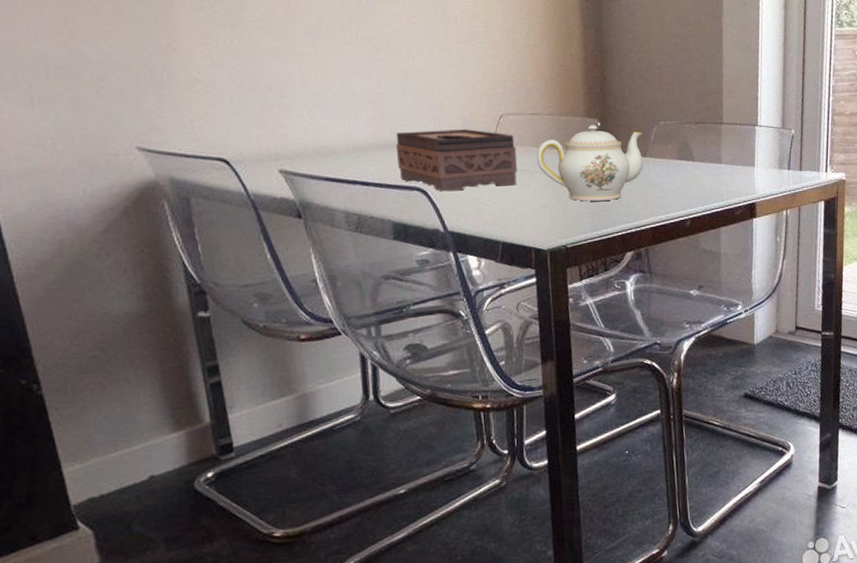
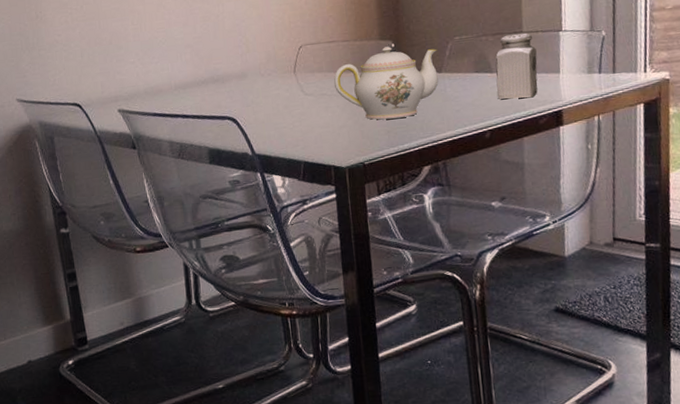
tissue box: present [396,129,518,192] -> none [210,61,317,119]
salt shaker: none [697,124,735,189] -> present [495,32,538,100]

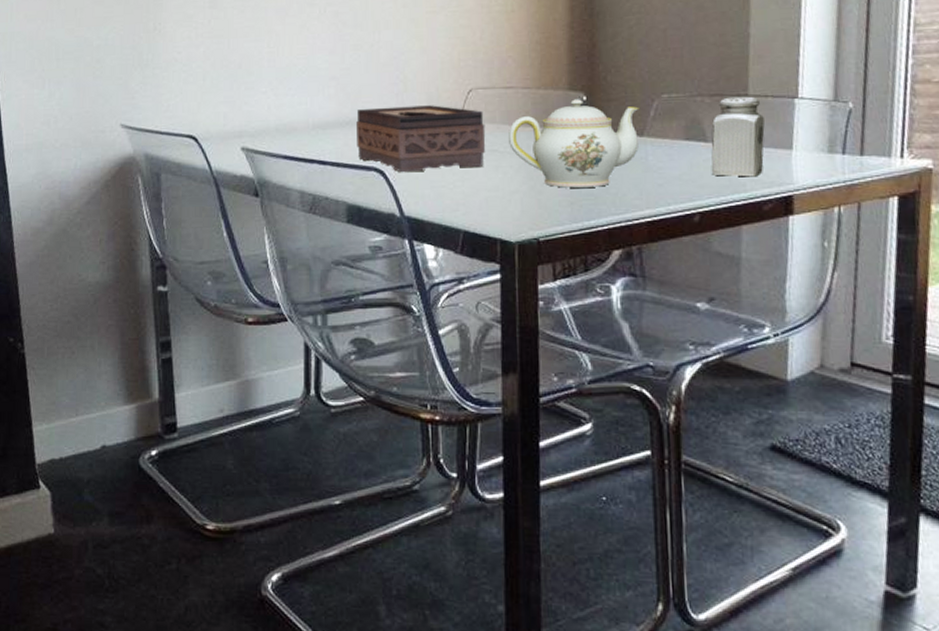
tissue box: none [210,61,317,119] -> present [356,105,486,173]

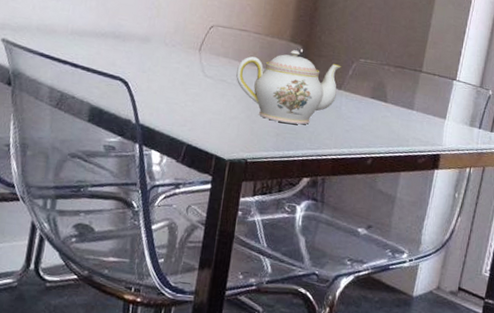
tissue box: present [356,105,486,173] -> none [107,25,220,92]
salt shaker: present [711,96,765,177] -> none [387,70,430,136]

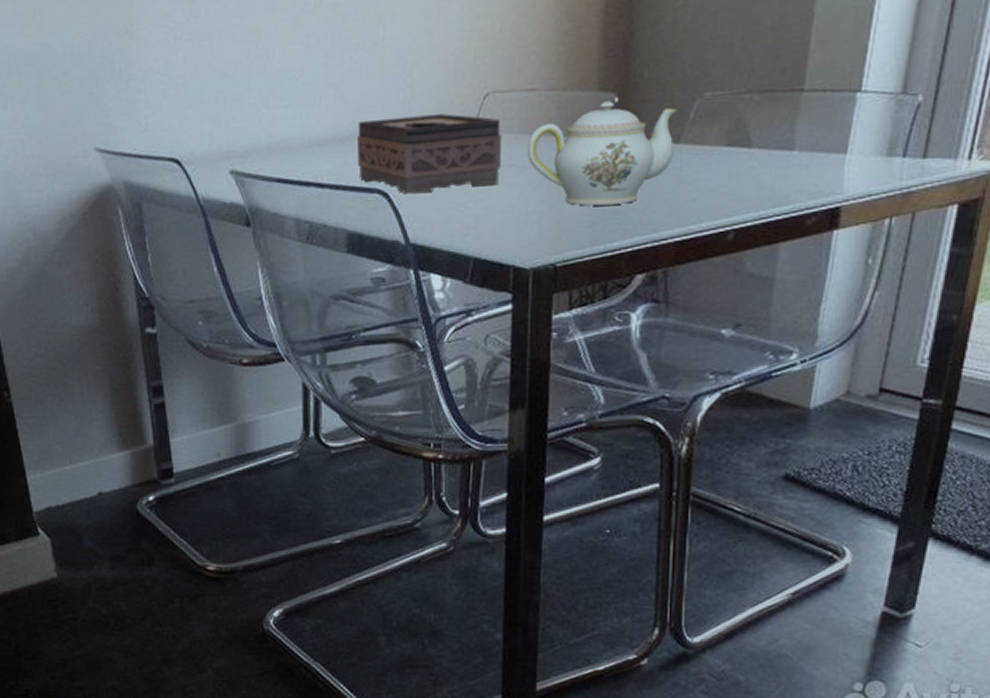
tissue box: none [107,25,220,92] -> present [358,113,502,195]

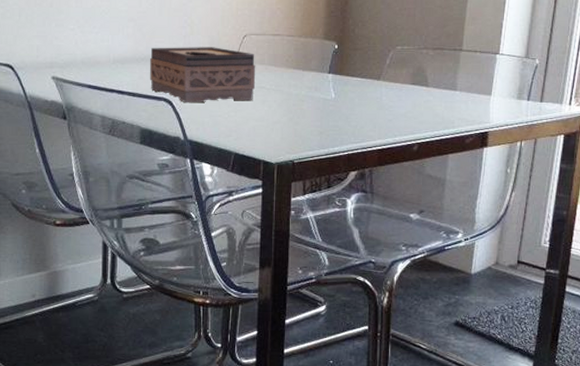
teapot: present [528,101,678,206] -> none [274,47,378,120]

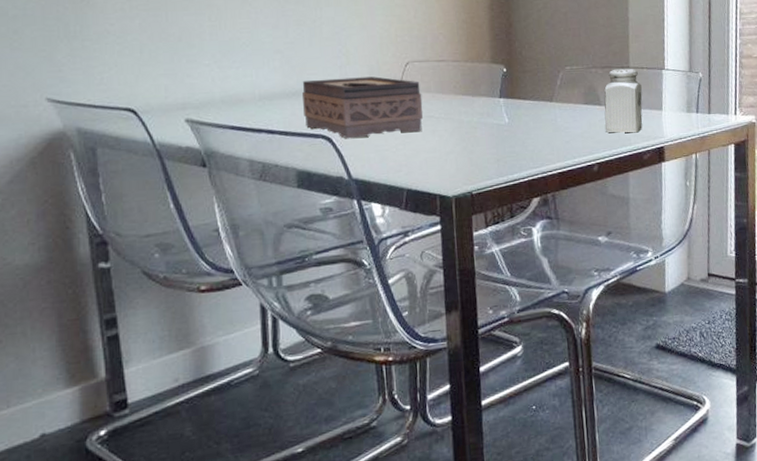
salt shaker: none [430,51,472,116] -> present [604,68,643,133]

